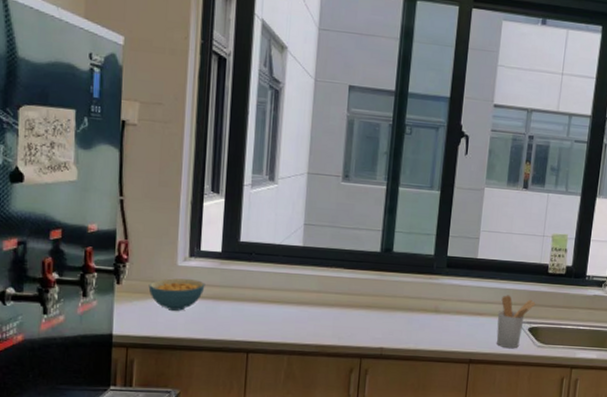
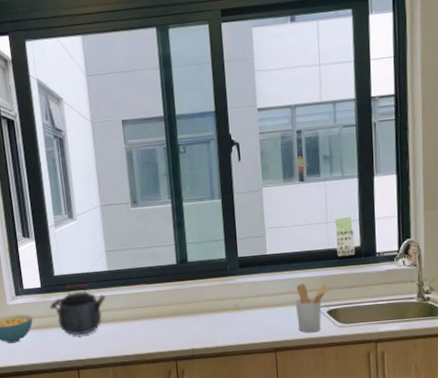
kettle: none [227,255,296,314] -> present [49,284,107,335]

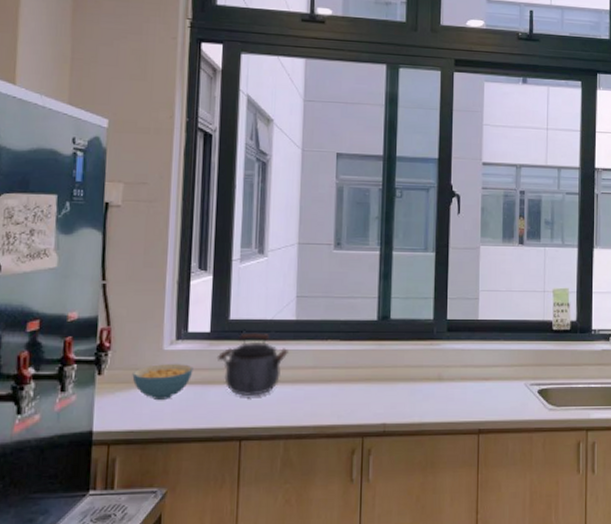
utensil holder: present [295,283,330,333] -> none [504,356,543,414]

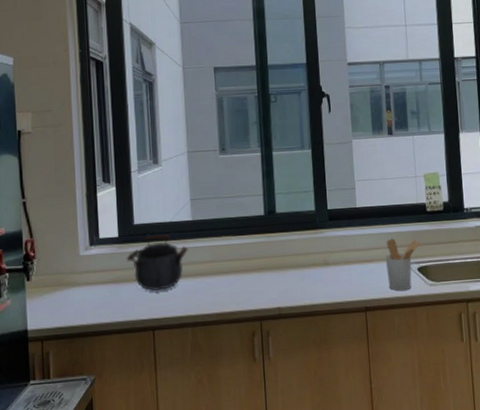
cereal bowl: present [132,364,194,400] -> none [56,266,107,299]
utensil holder: none [504,356,543,414] -> present [385,238,420,291]

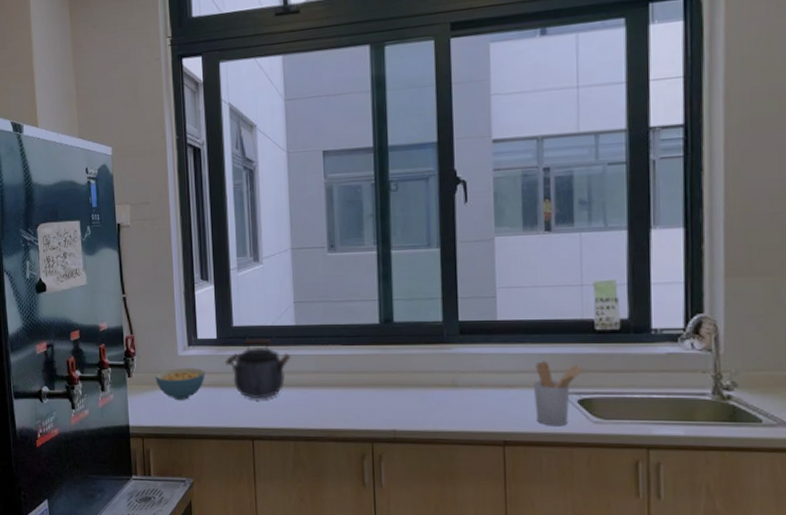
cereal bowl: none [56,266,107,299] -> present [155,368,206,400]

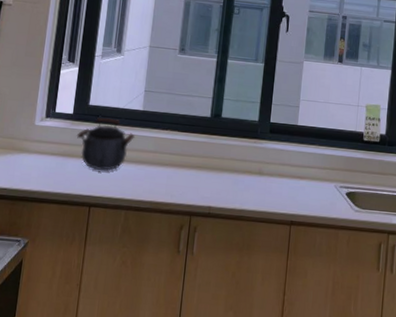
cereal bowl: present [155,368,206,400] -> none [9,136,58,166]
utensil holder: present [533,361,584,427] -> none [316,160,352,213]

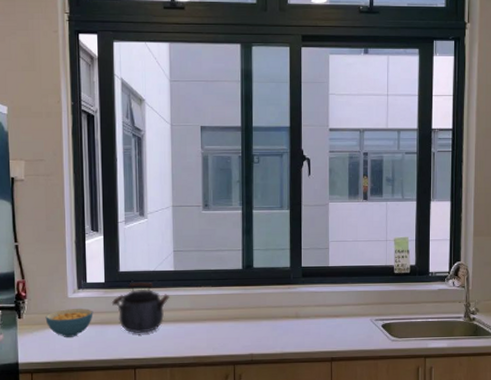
cereal bowl: none [9,136,58,166] -> present [45,309,93,337]

